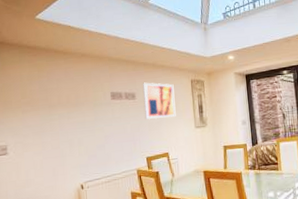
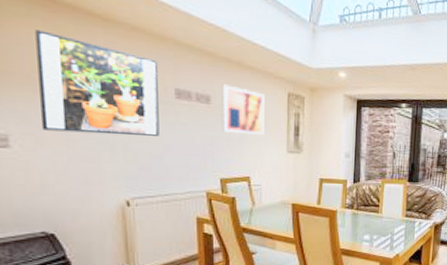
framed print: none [24,69,102,139] -> present [35,30,159,136]

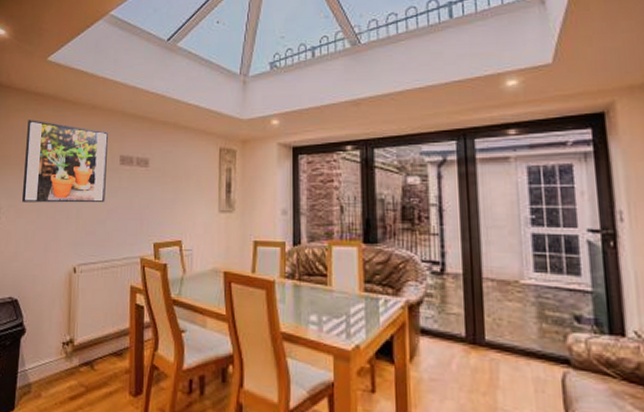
wall art: present [221,84,265,135] -> none [157,146,197,195]

